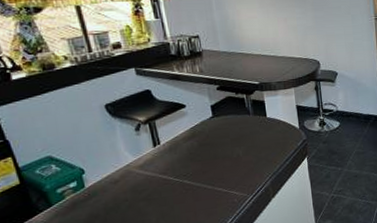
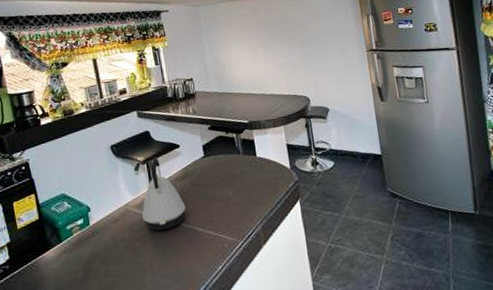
kettle: none [146,117,194,191] -> present [142,157,186,231]

